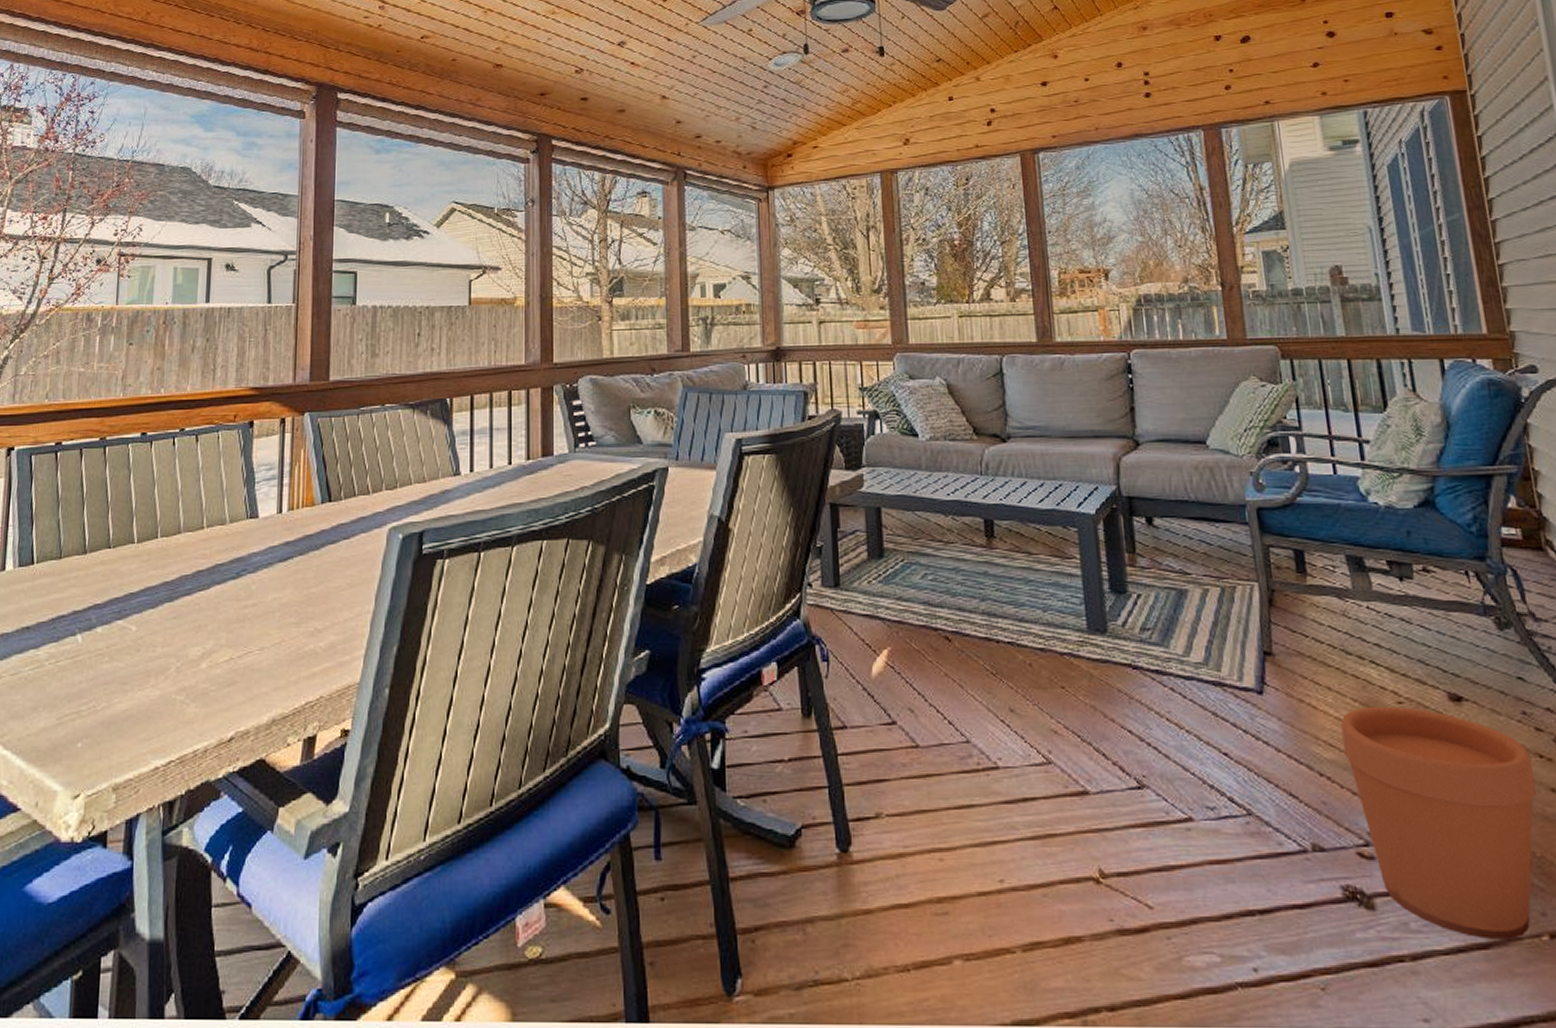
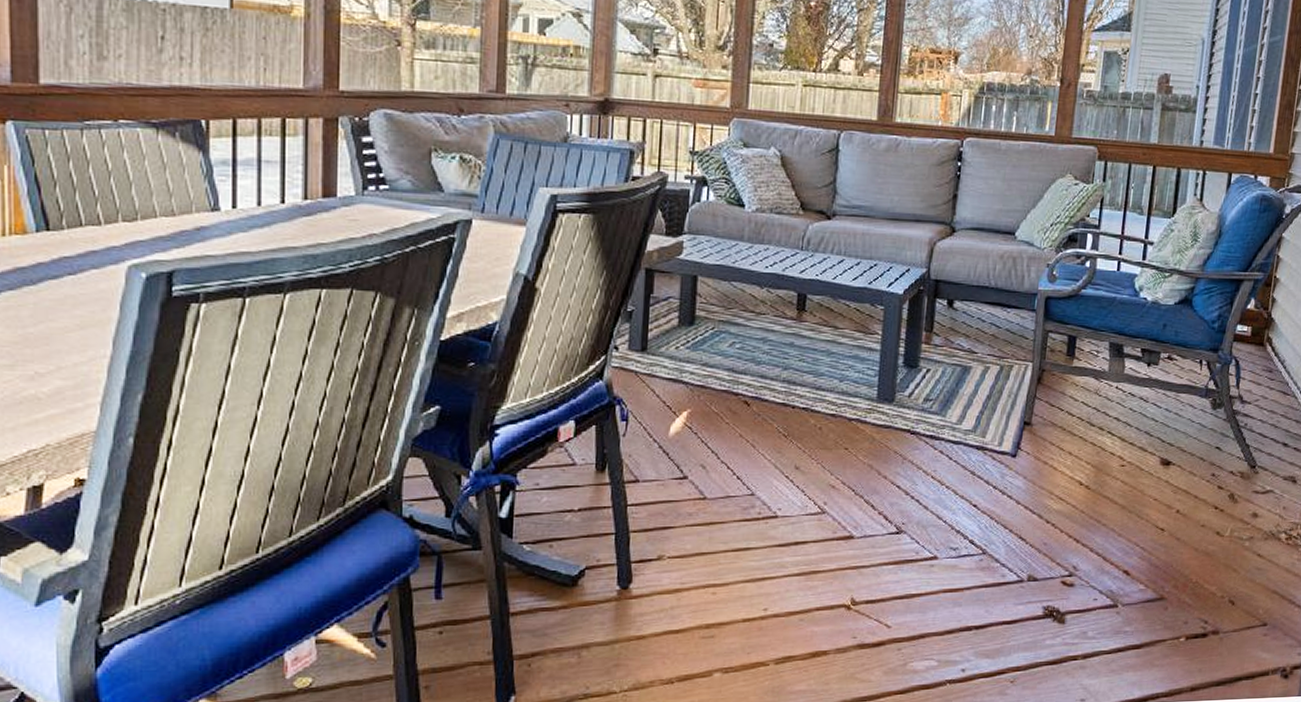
flowerpot: present [1341,706,1536,939] -> none [1070,468,1209,642]

